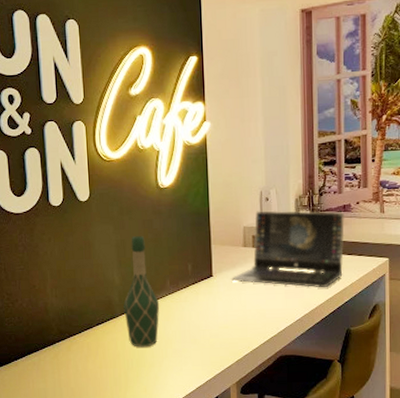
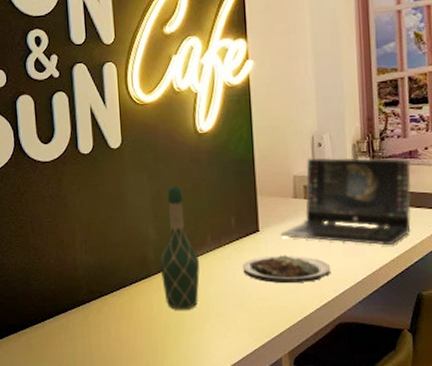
plate: none [198,297,274,322] -> present [243,255,331,283]

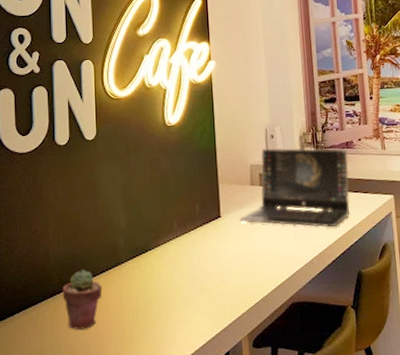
potted succulent: none [91,280,133,338] -> present [62,270,102,330]
wine bottle: present [159,186,200,310] -> none [129,175,167,297]
plate: present [243,255,331,283] -> none [206,239,284,266]

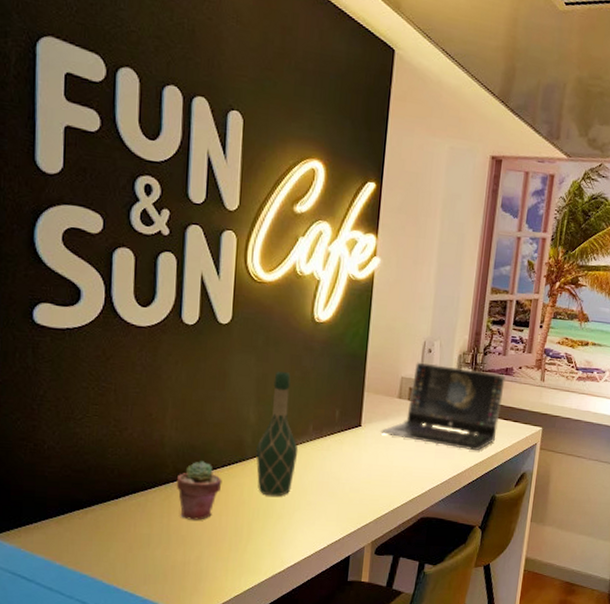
wine bottle: none [129,175,167,297] -> present [256,371,299,496]

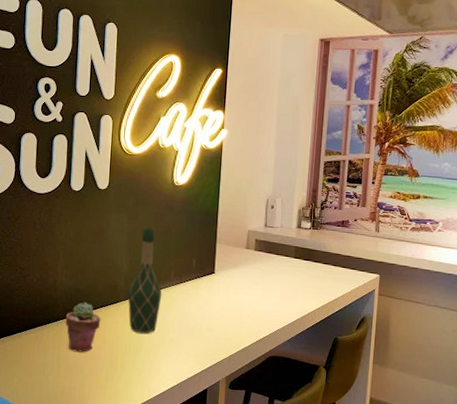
laptop: present [381,362,506,451] -> none [231,217,342,296]

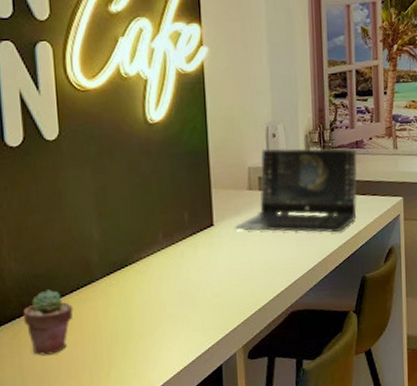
wine bottle: present [128,227,162,334] -> none [105,181,151,316]
laptop: none [231,217,342,296] -> present [235,147,358,233]

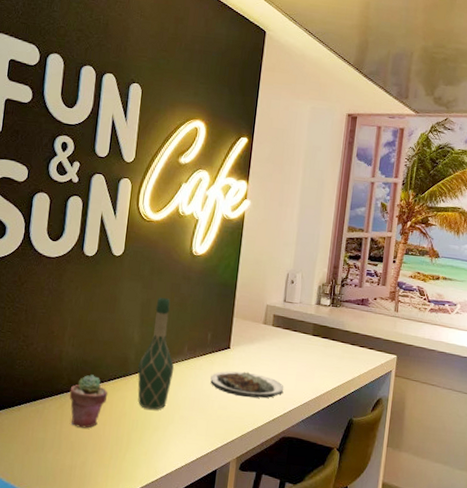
wine bottle: none [105,181,151,316] -> present [138,297,175,410]
plate: none [196,248,284,278] -> present [210,371,284,398]
laptop: present [235,147,358,233] -> none [247,292,362,376]

